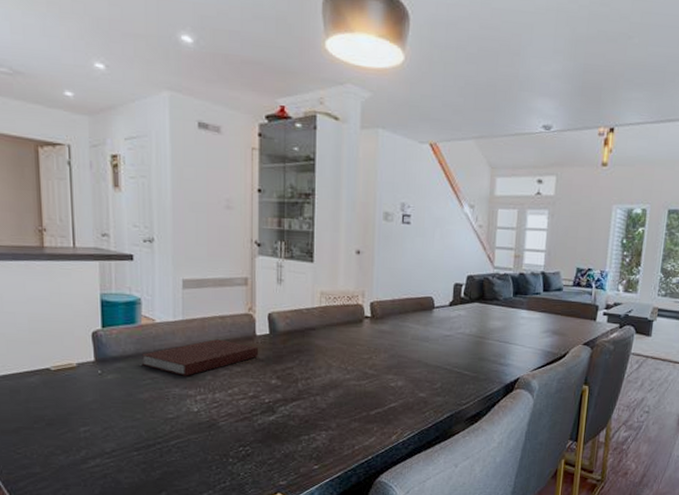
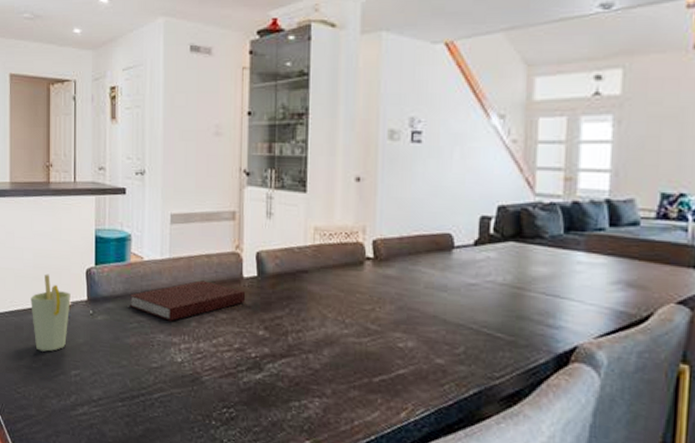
cup: none [27,337,76,412] -> present [31,274,71,352]

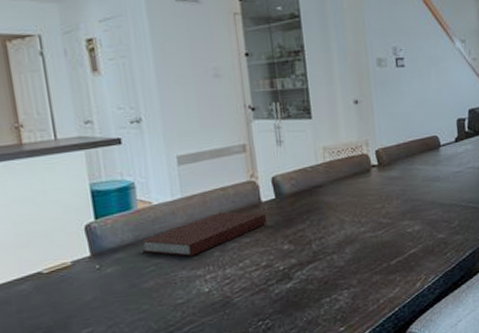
cup: present [31,274,71,352] -> none [16,239,71,320]

